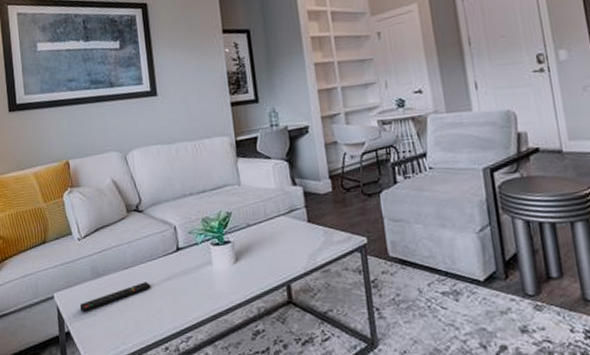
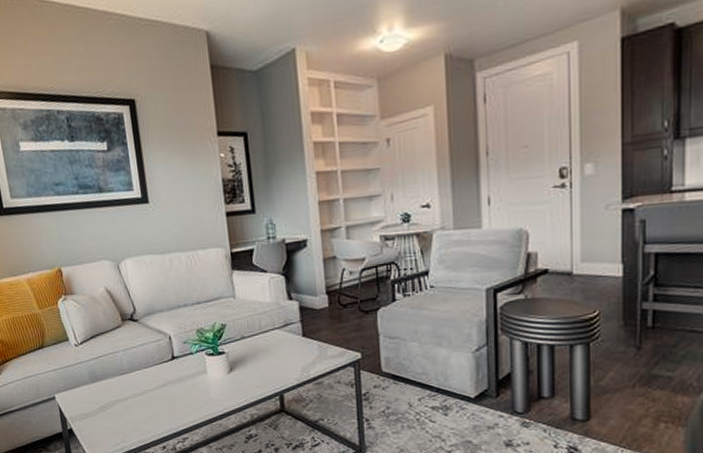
remote control: present [79,282,151,312] -> none [80,387,148,412]

